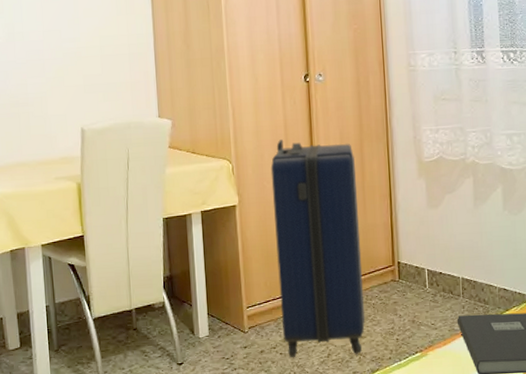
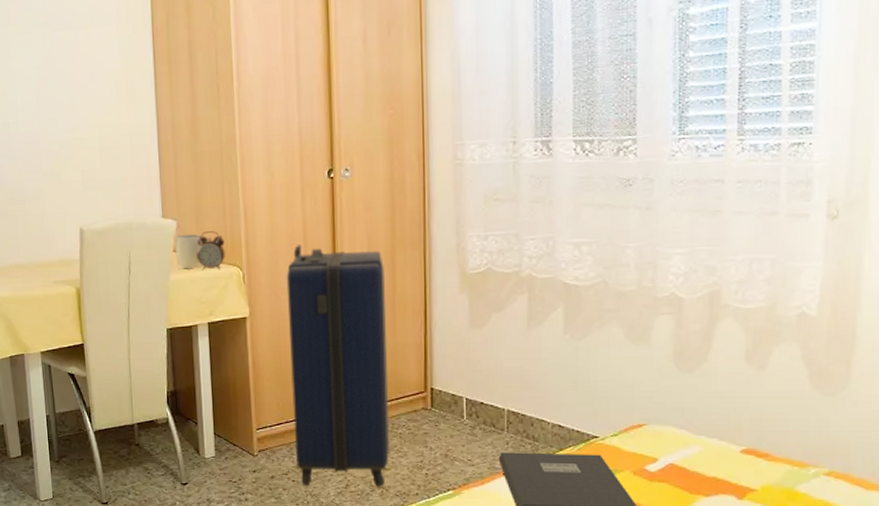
mug: none [170,131,197,164] -> present [175,233,204,269]
alarm clock: none [190,129,216,164] -> present [196,231,225,271]

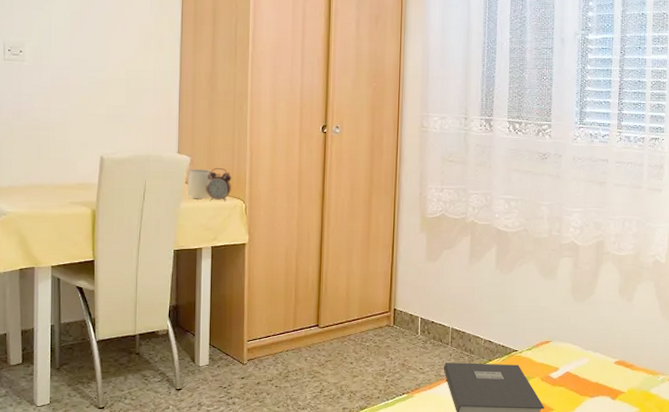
suitcase: present [286,245,390,488] -> none [279,185,363,392]

